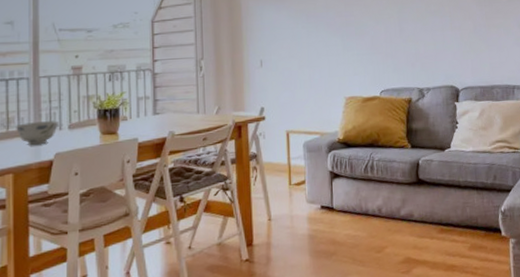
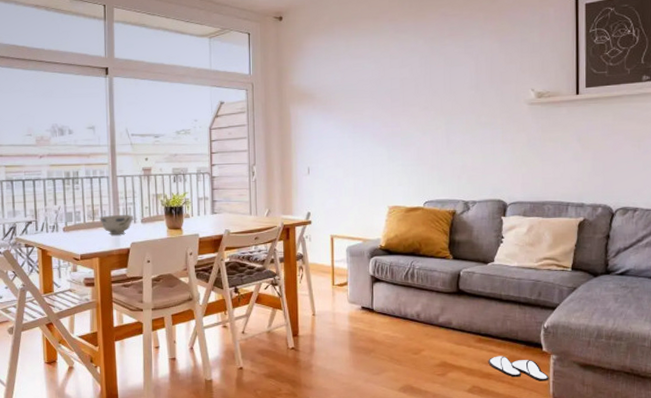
slippers: none [451,244,510,268] -> present [488,356,549,381]

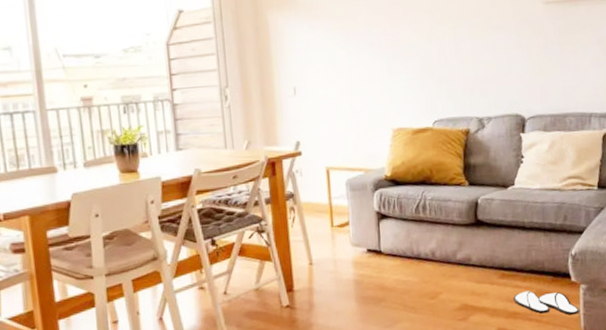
bowl: present [99,215,134,234] -> none [25,158,74,185]

